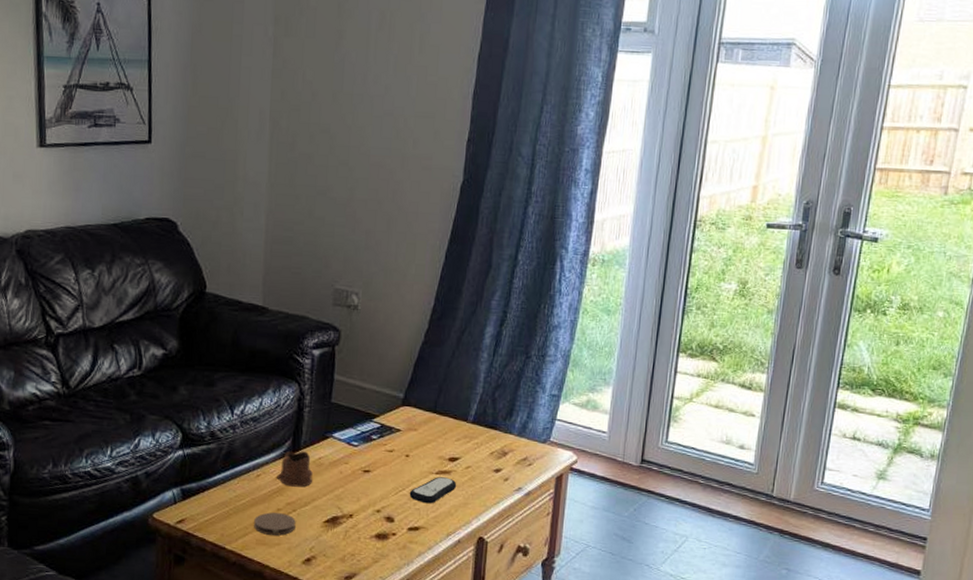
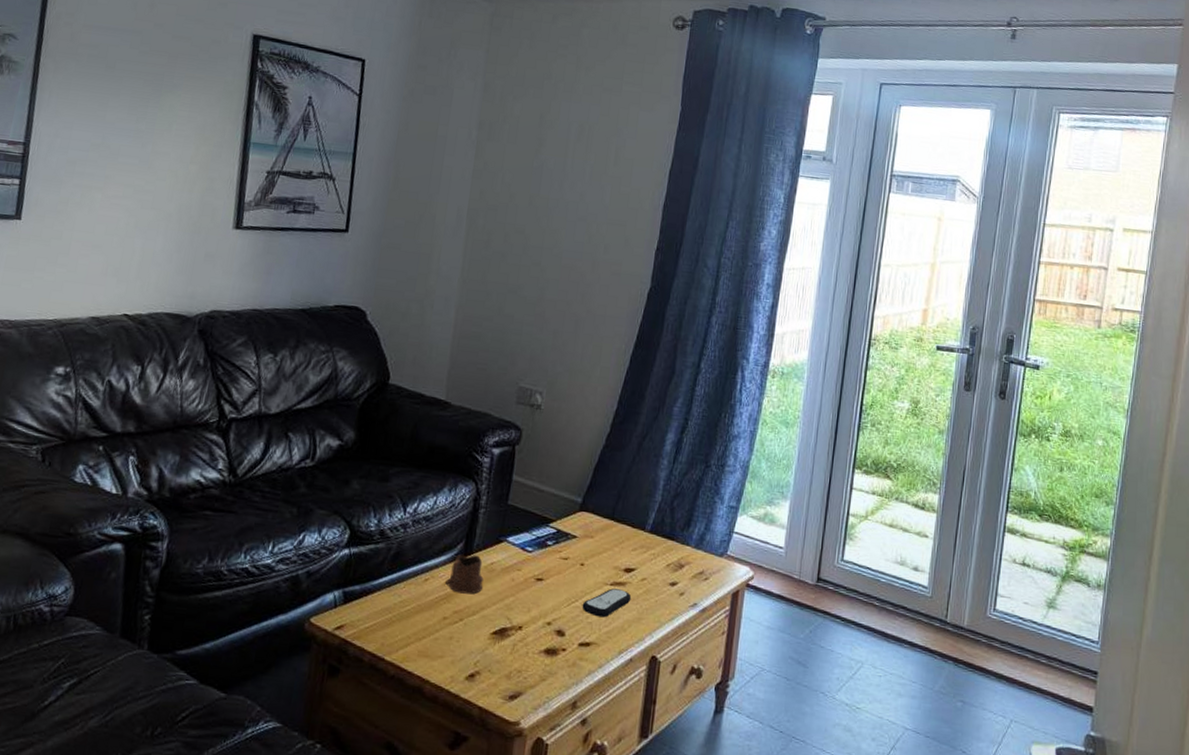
coaster: present [254,512,296,536] -> none [417,621,462,647]

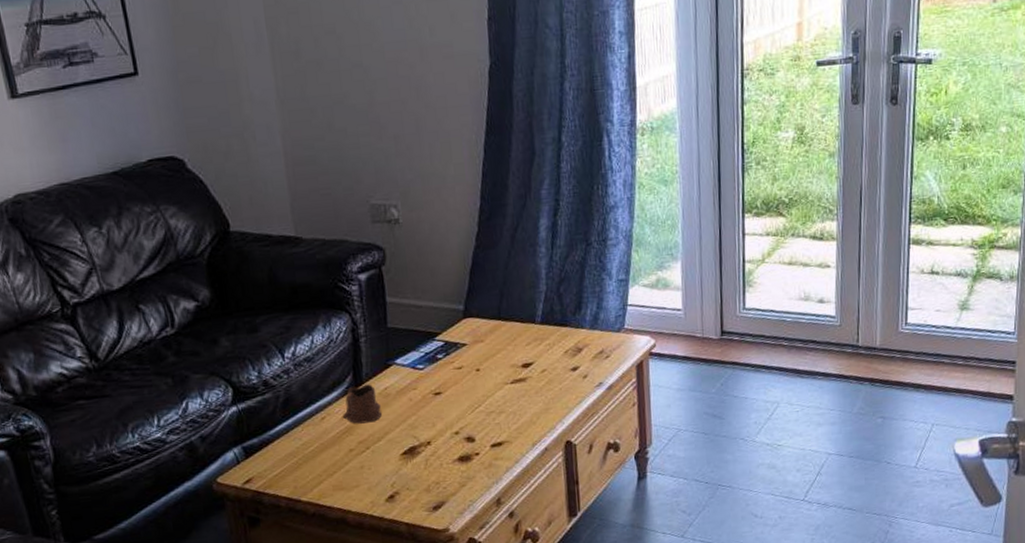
remote control: present [582,588,632,618] -> none [486,385,535,417]

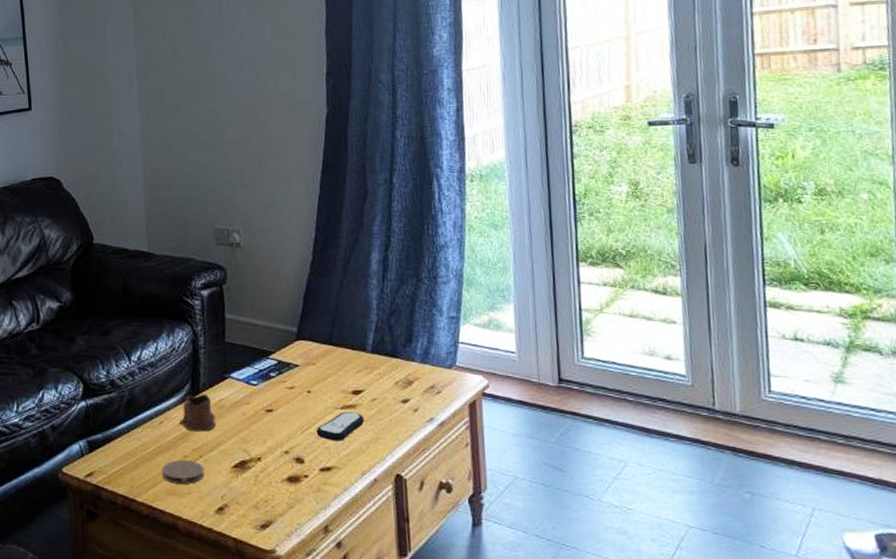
coaster: none [327,453,372,479] -> present [162,460,204,484]
remote control: none [486,385,535,417] -> present [316,412,365,441]

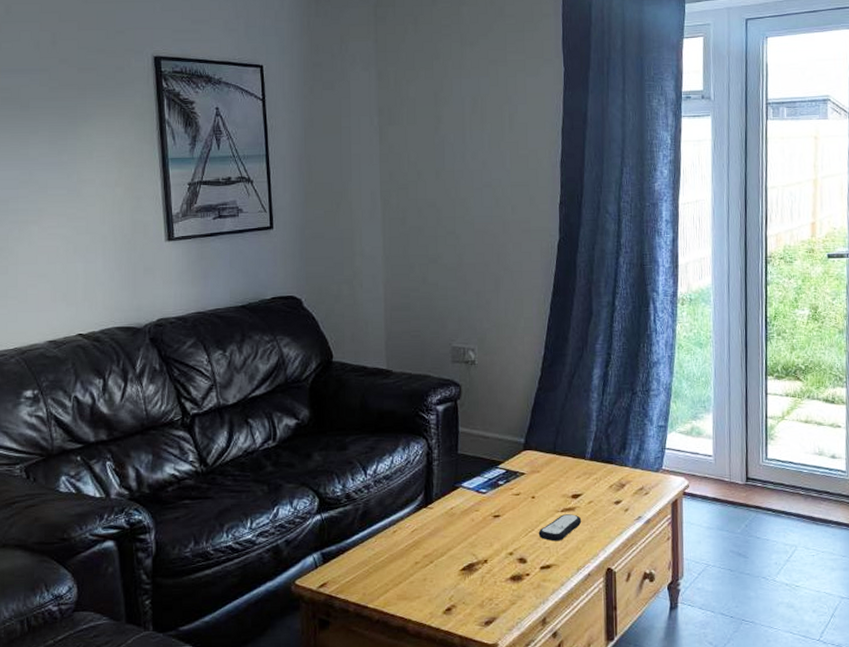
coaster: present [162,460,204,484] -> none [394,566,434,589]
mug: present [180,394,216,432] -> none [412,503,446,539]

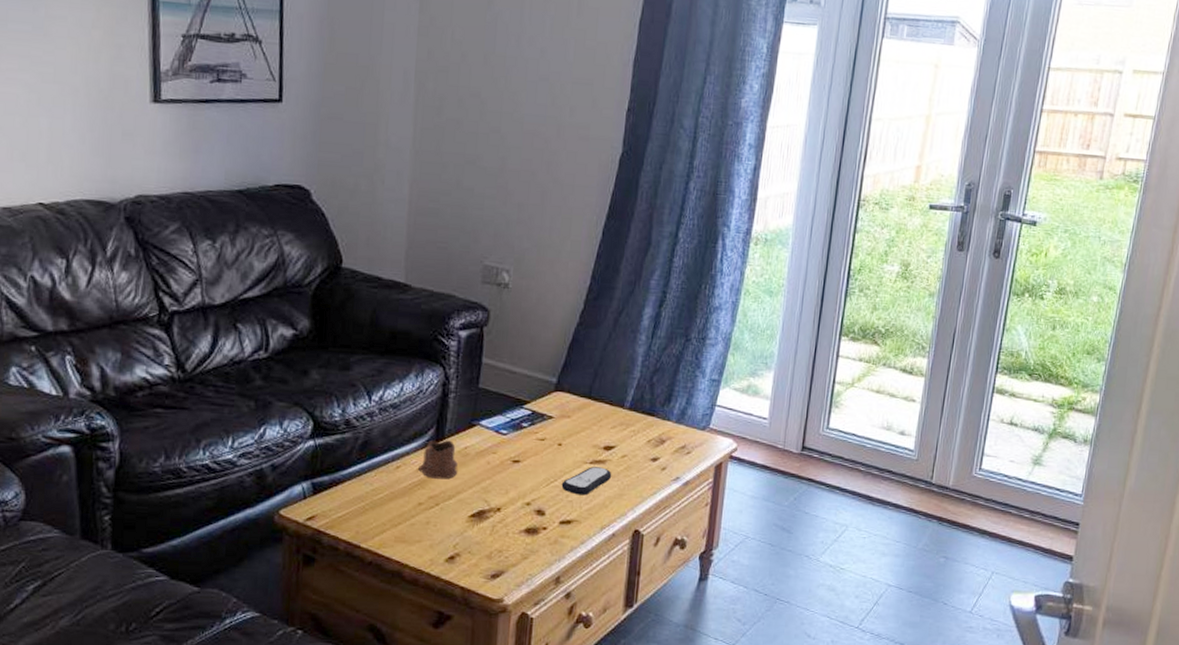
mug: none [412,503,446,539] -> present [418,440,458,479]

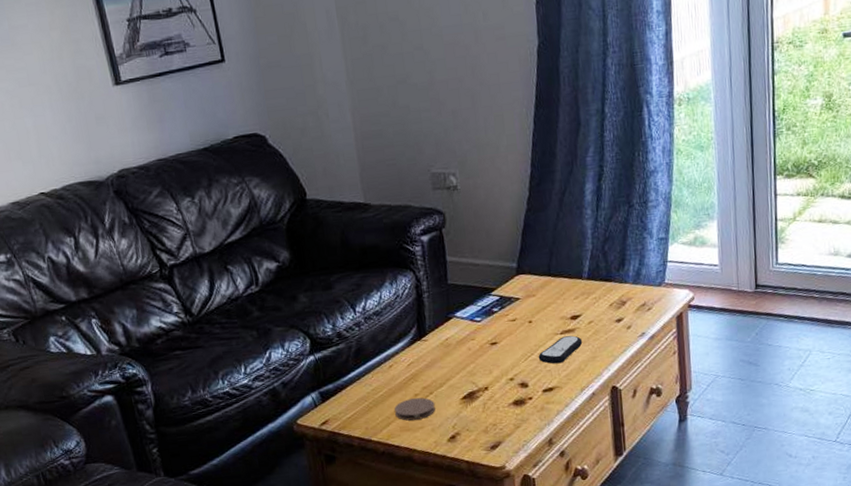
coaster: none [392,507,439,532] -> present [394,397,436,421]
mug: present [418,440,458,479] -> none [408,335,443,371]

